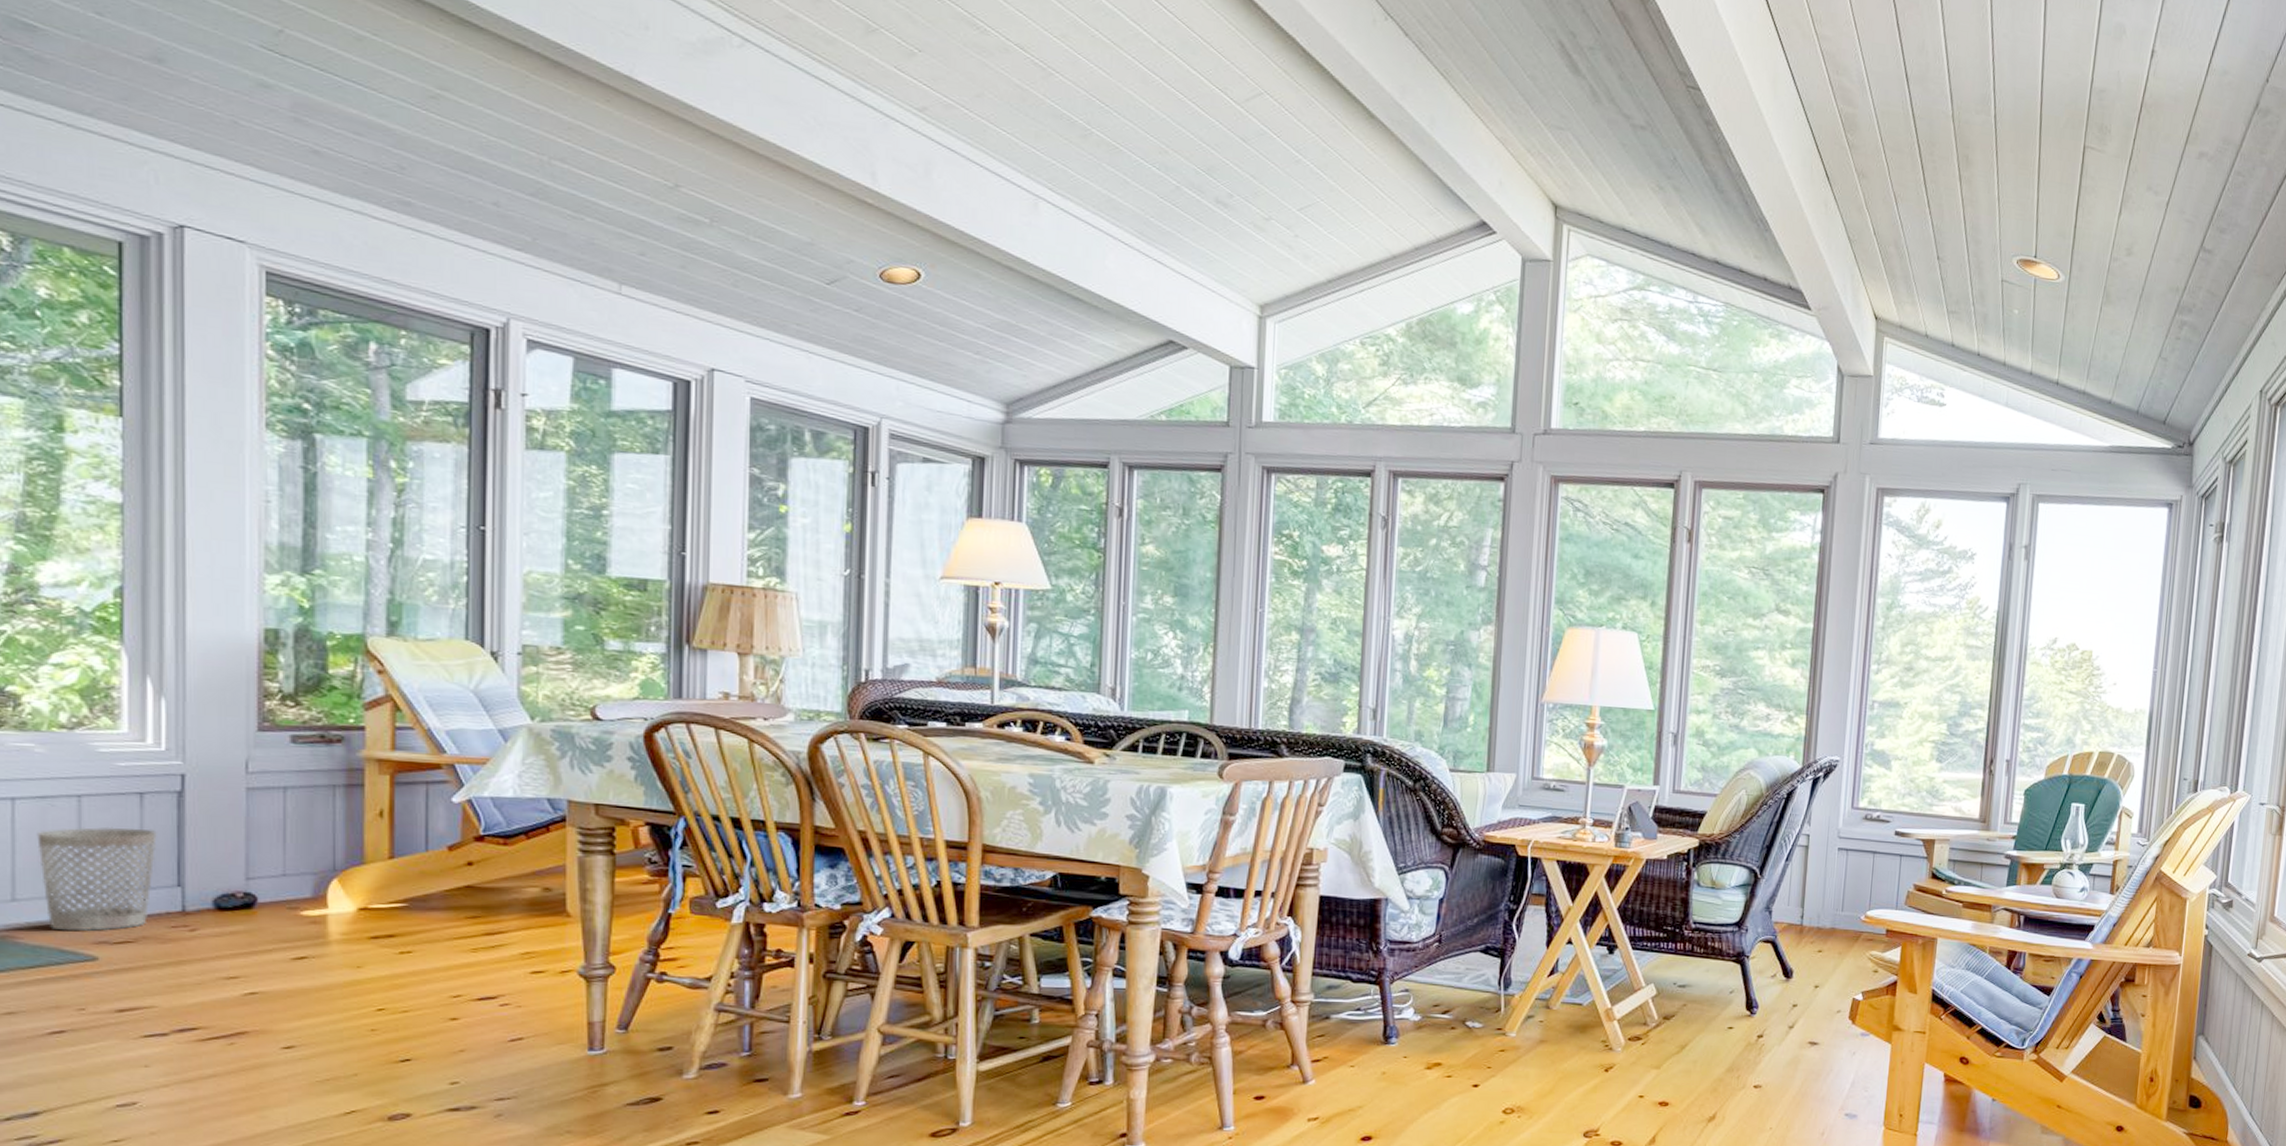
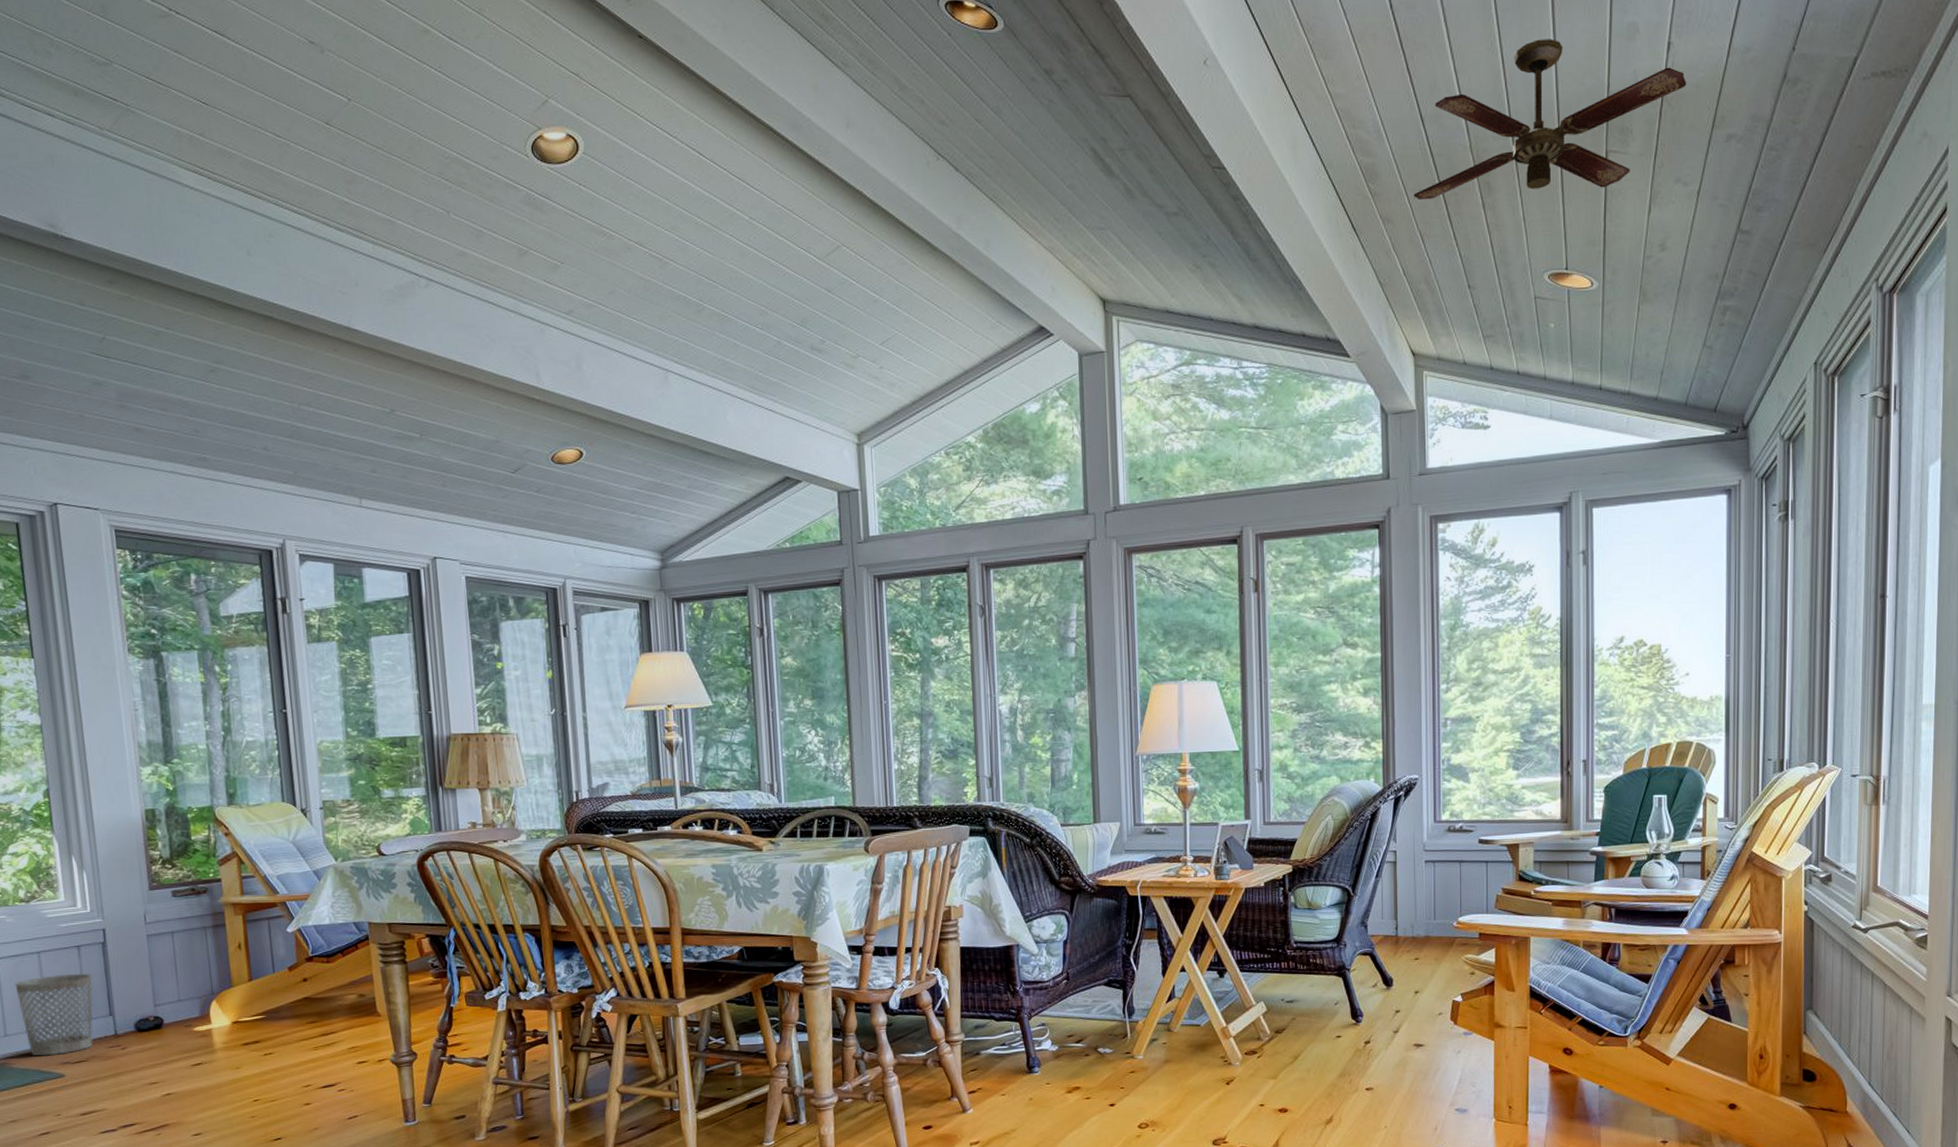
ceiling fan: none [1891,21,2166,182] -> present [1414,39,1687,201]

